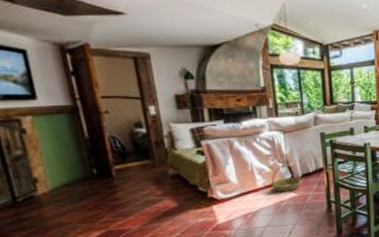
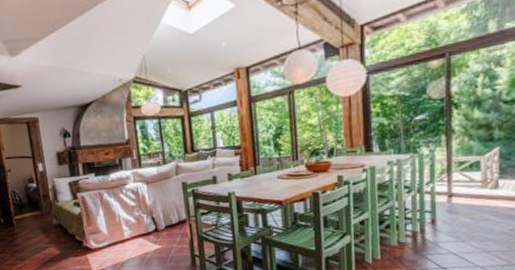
basket: present [271,164,301,192] -> none [136,215,165,243]

